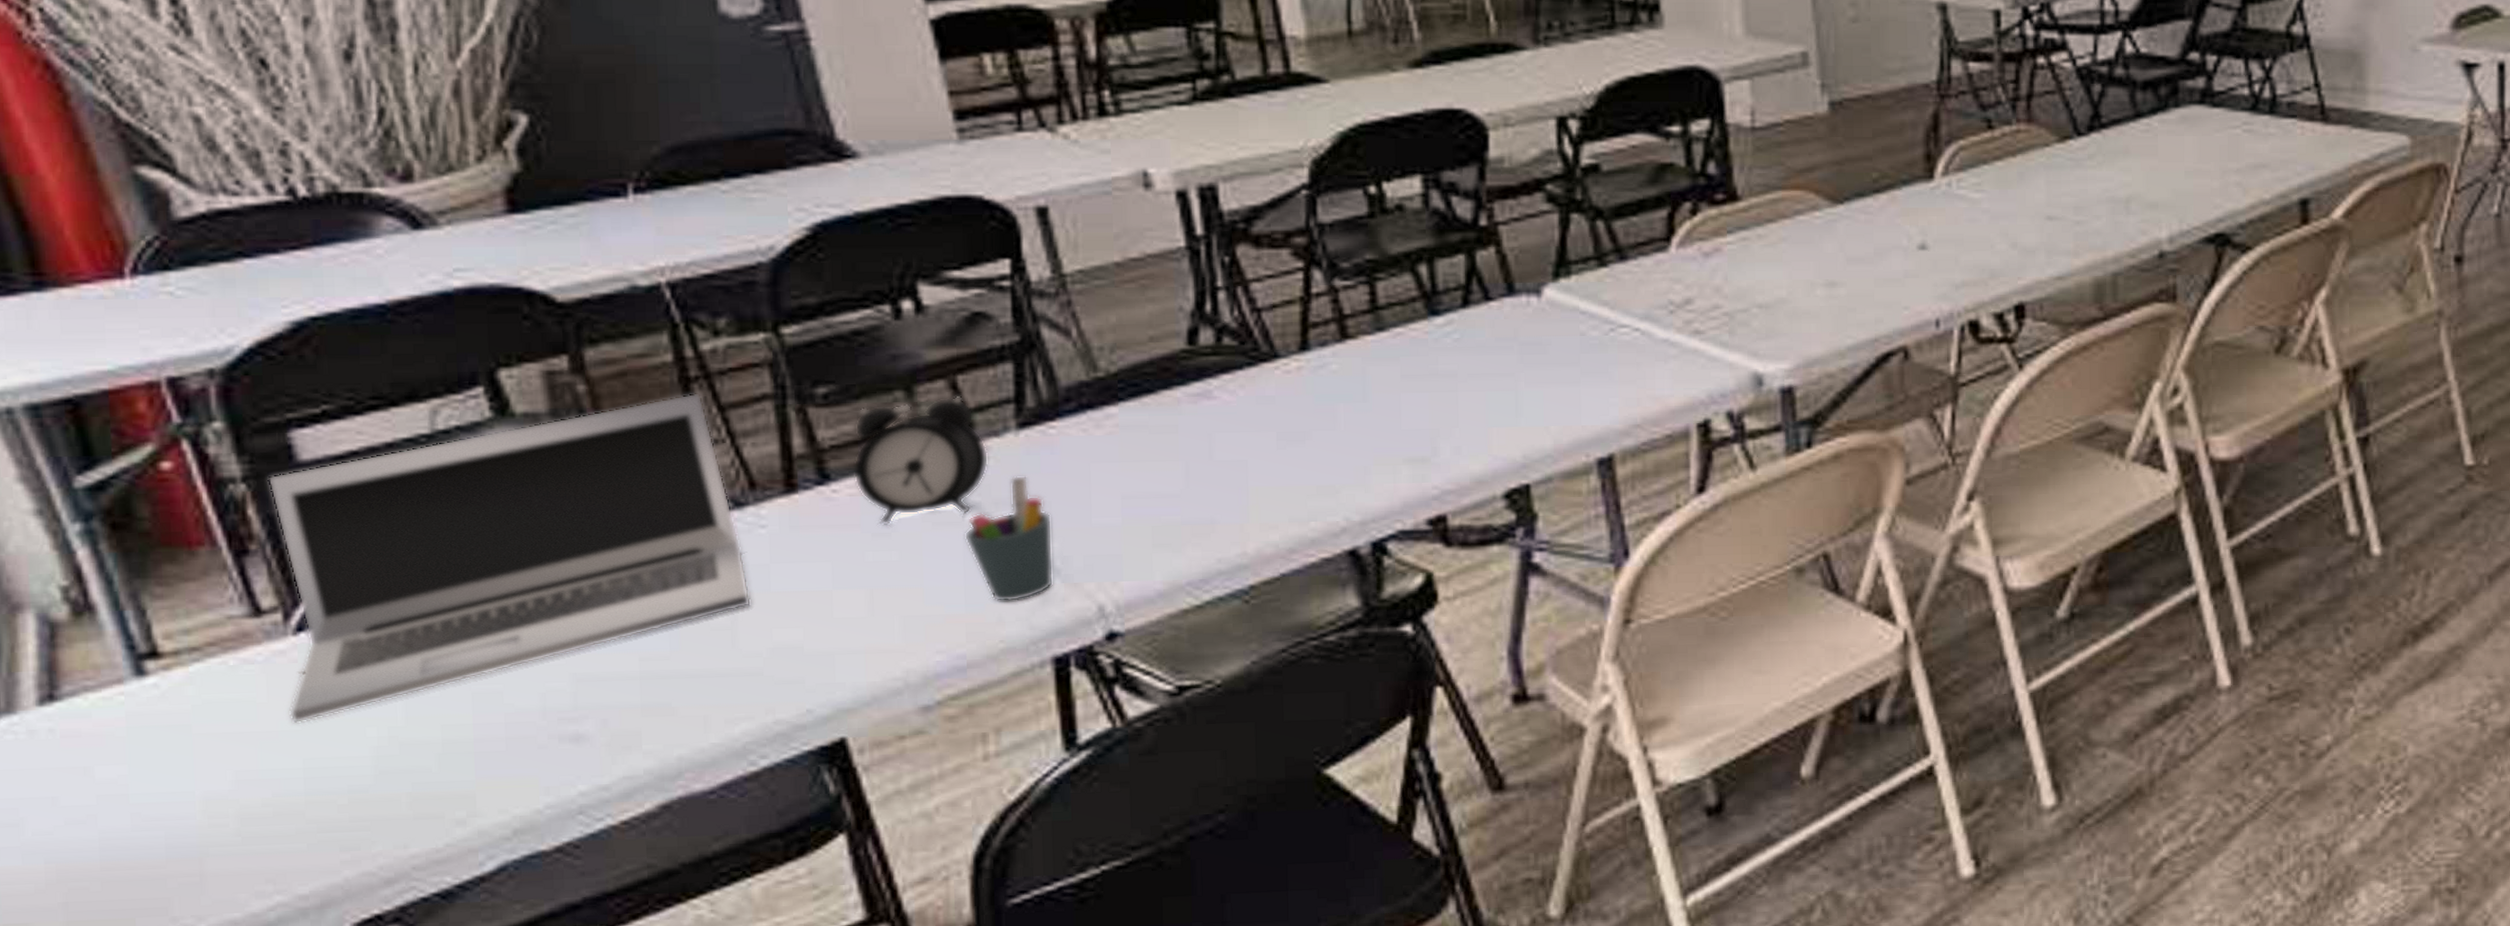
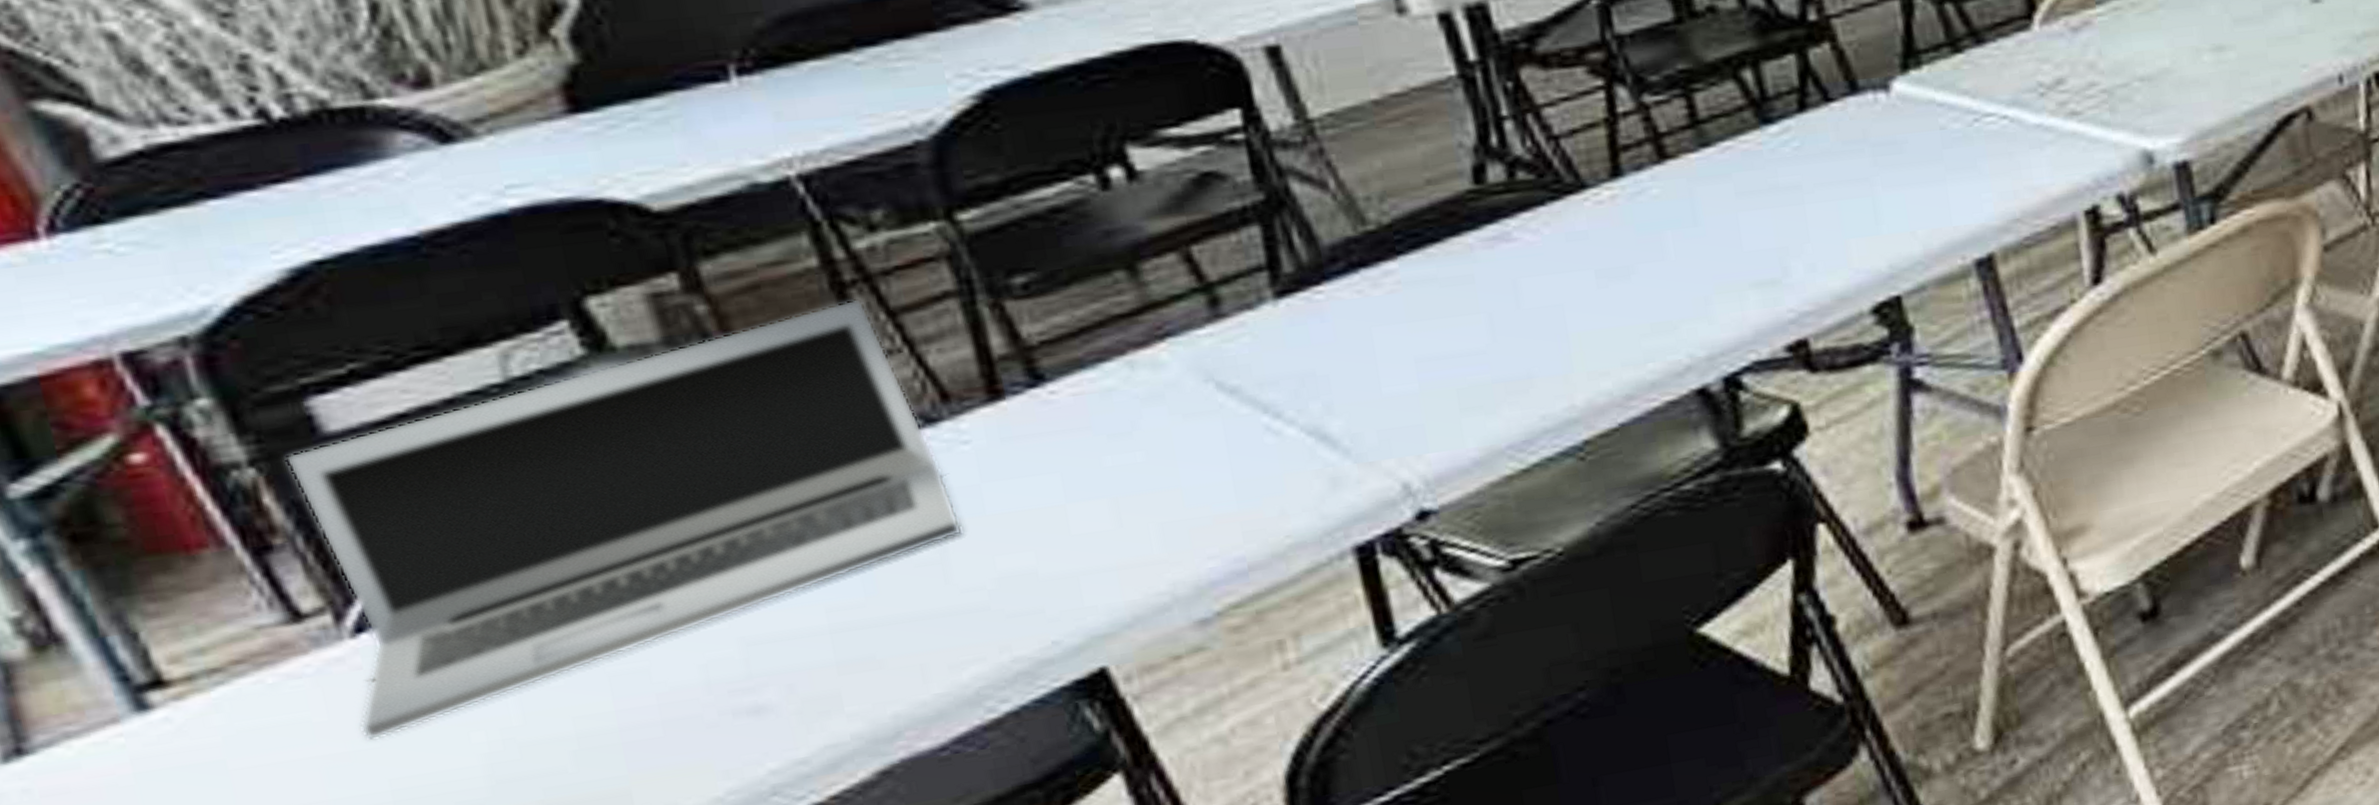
alarm clock: present [852,395,989,526] -> none [1068,268,1245,425]
pen holder: present [964,475,1054,602] -> none [1224,349,1344,494]

